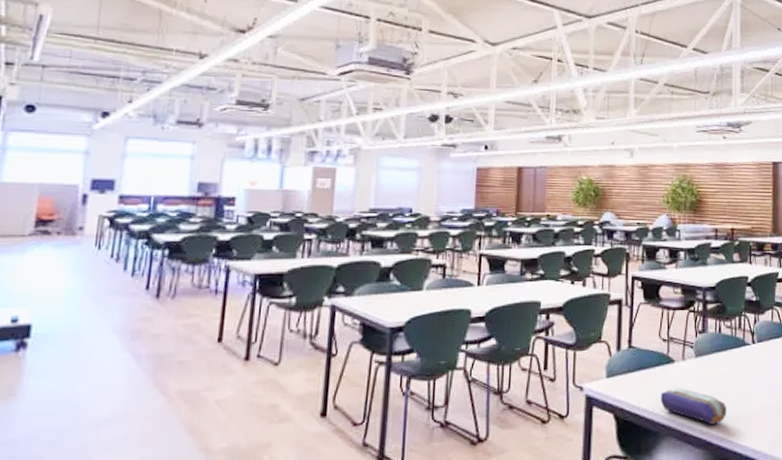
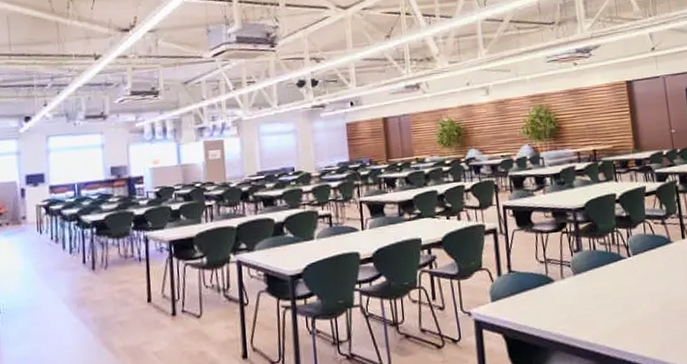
pencil case: present [660,387,727,425] -> none [544,304,612,337]

